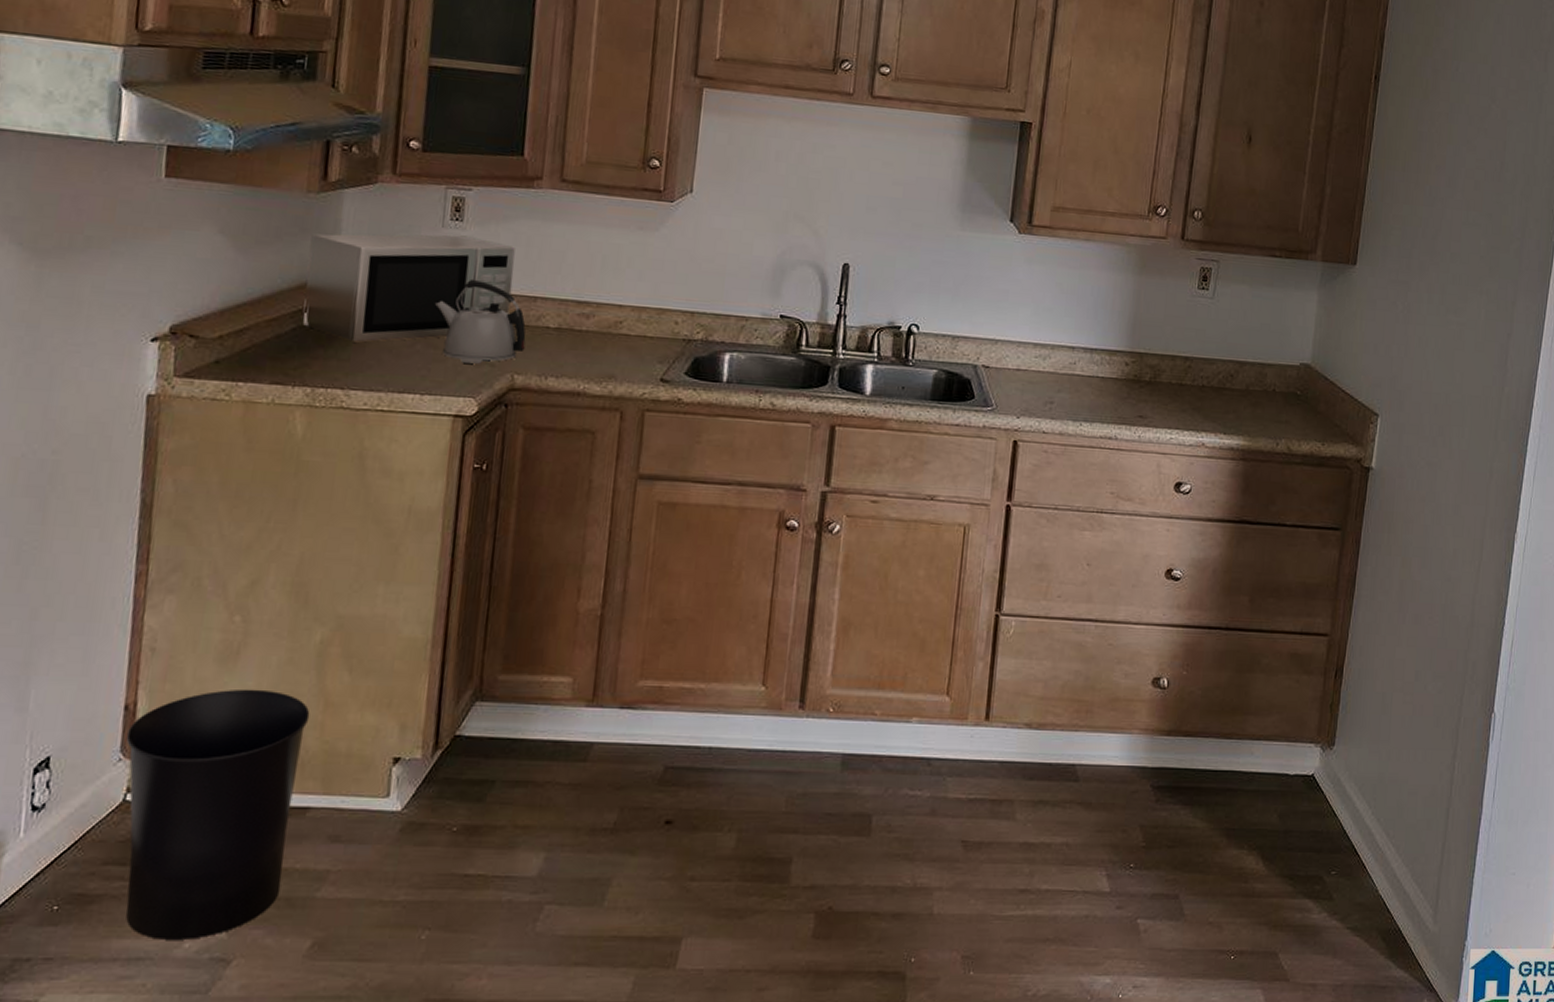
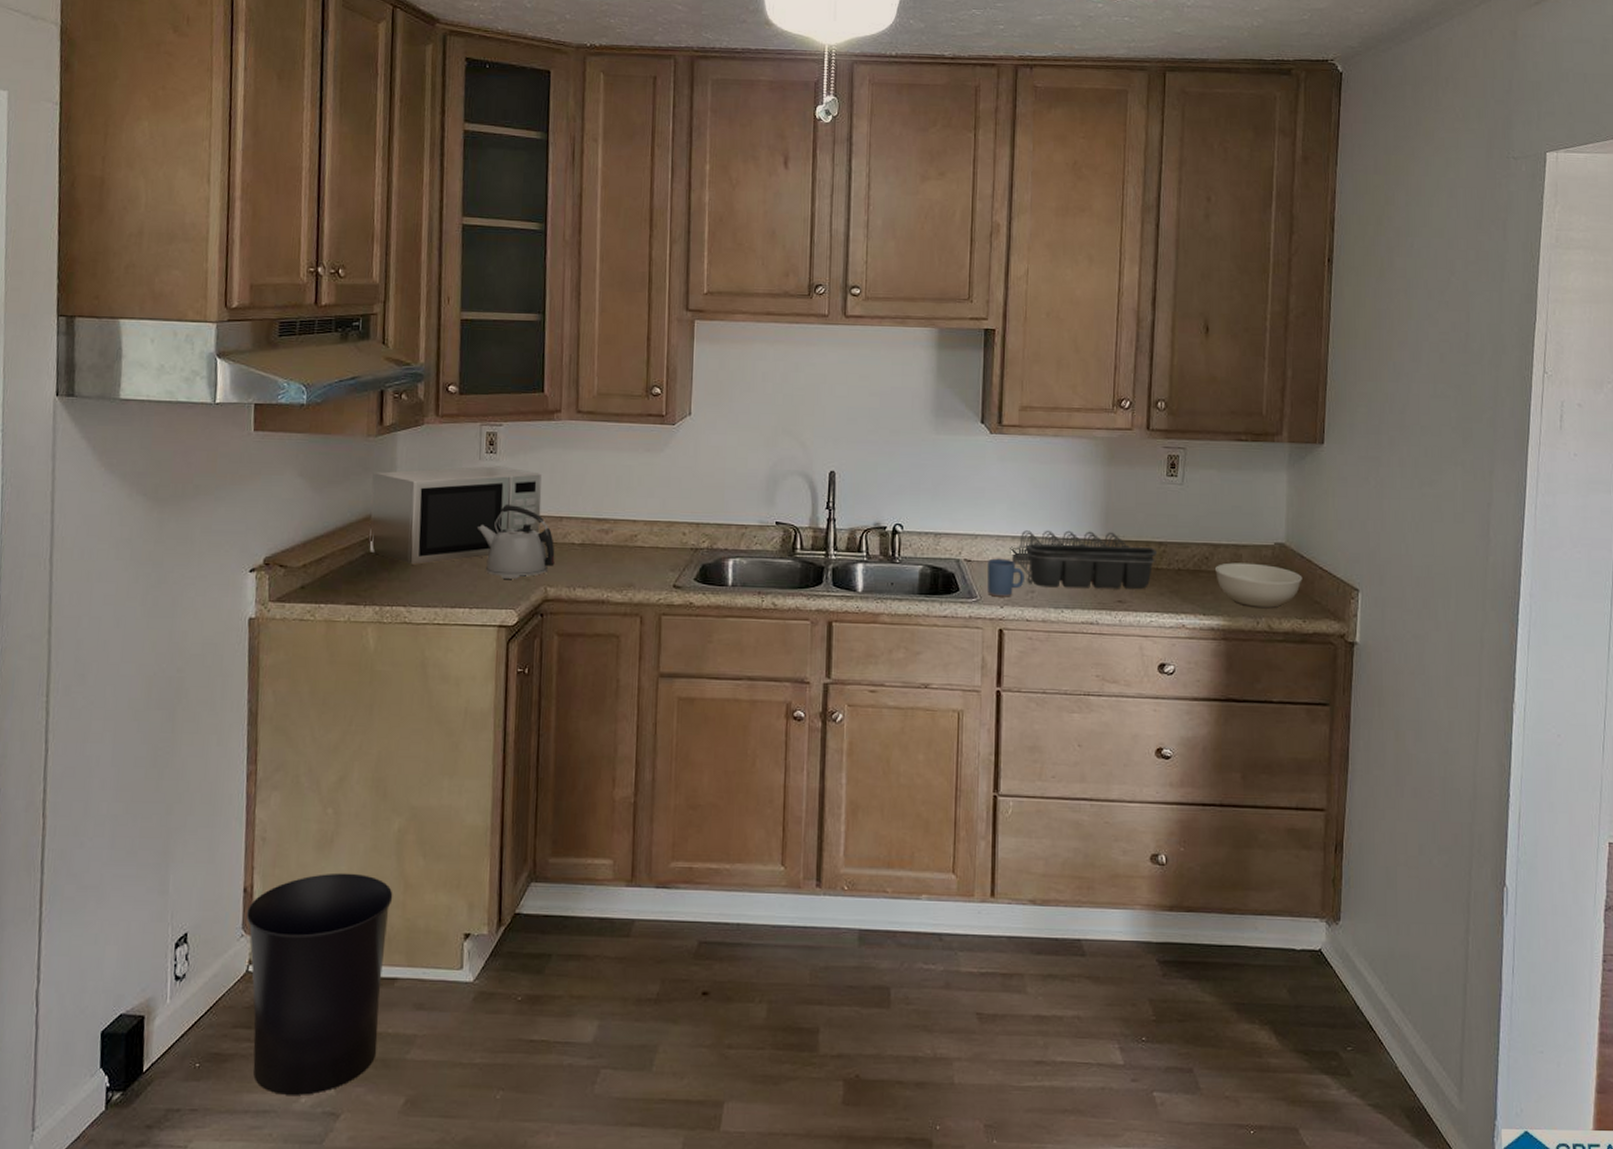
mug: none [1004,365,1044,407] -> present [987,558,1024,597]
dish rack: none [1031,338,1182,406] -> present [1010,530,1157,590]
bowl: none [1238,381,1325,431] -> present [1214,562,1302,609]

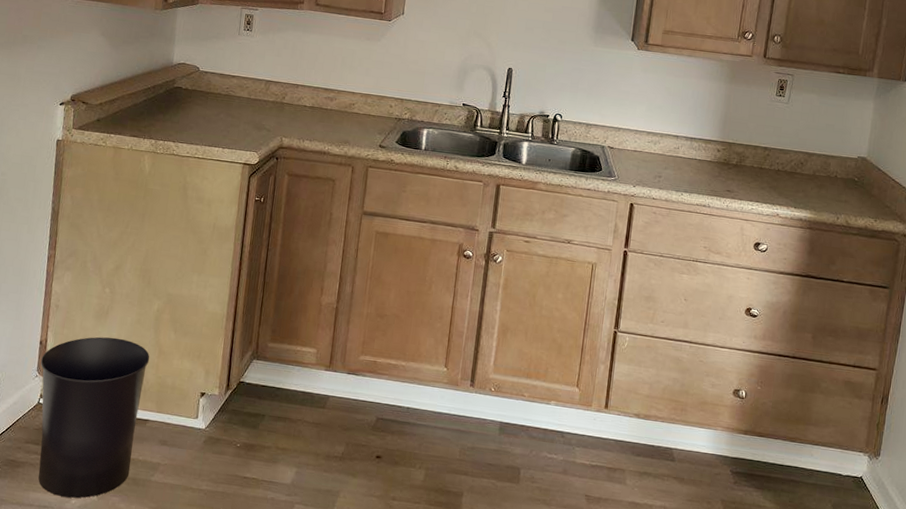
microwave: present [370,466,542,565] -> none [151,37,285,111]
kettle: present [477,504,555,579] -> none [233,71,291,129]
mug: present [987,558,1024,597] -> none [624,147,655,179]
dish rack: present [1010,530,1157,590] -> none [645,128,762,184]
bowl: present [1214,562,1302,609] -> none [807,168,878,209]

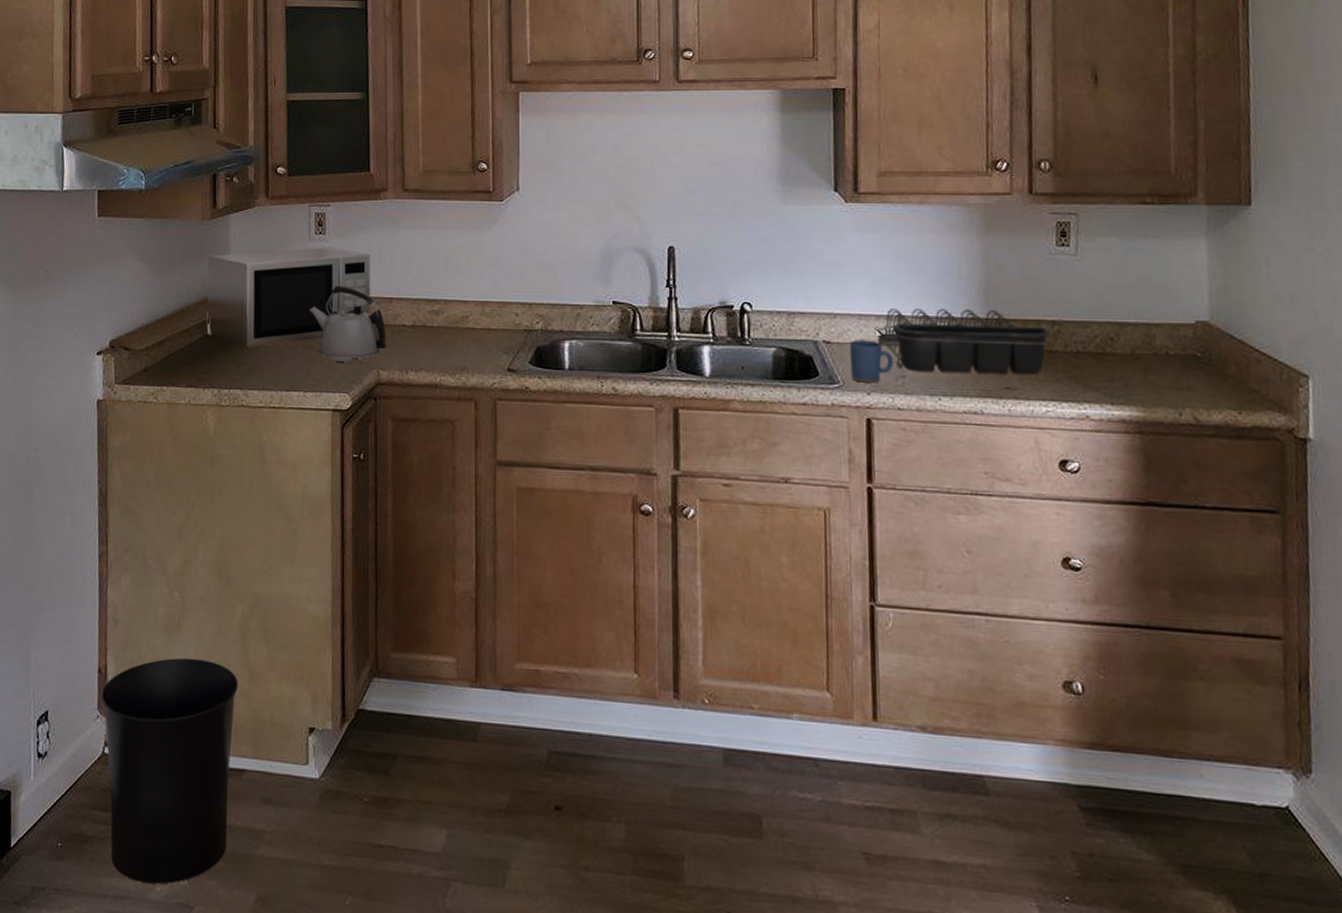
microwave: none [151,37,285,111] -> present [207,247,371,348]
kettle: none [233,71,291,129] -> present [309,285,386,362]
mug: none [624,147,655,179] -> present [850,339,893,383]
dish rack: none [645,128,762,184] -> present [874,308,1049,376]

